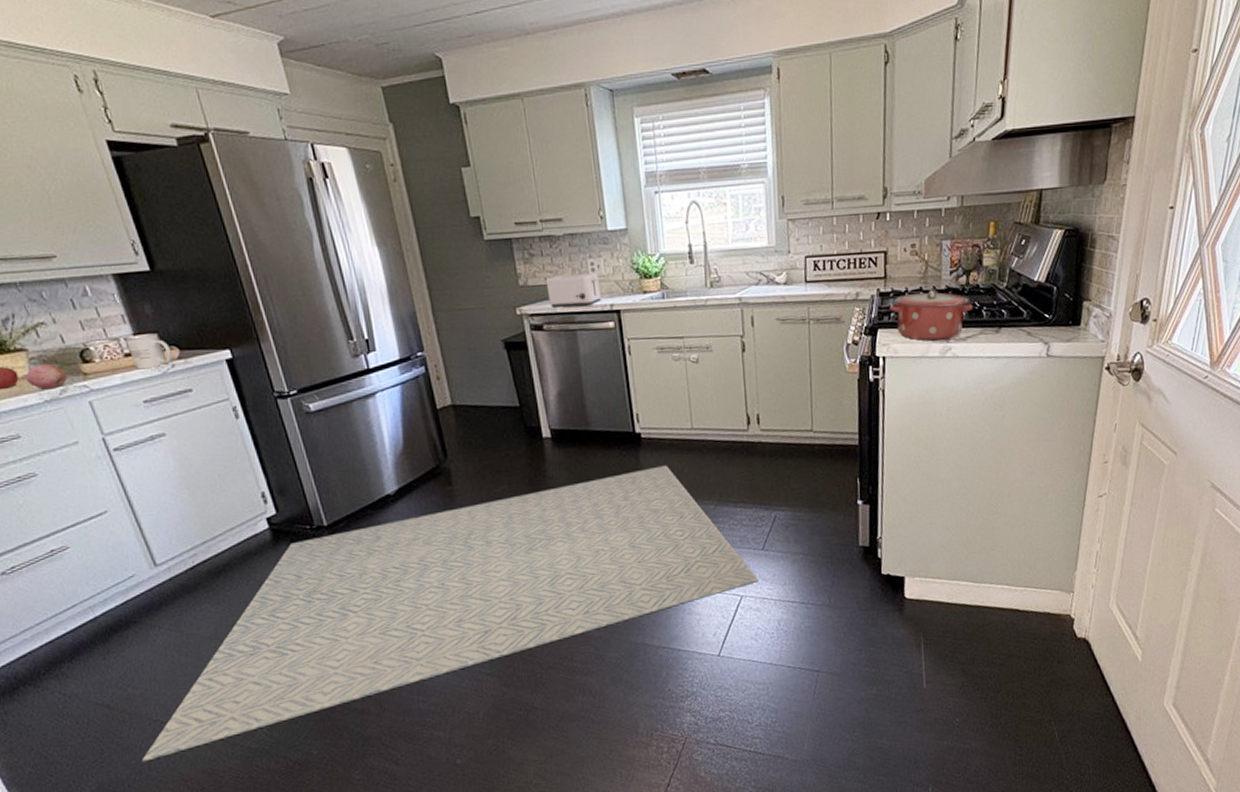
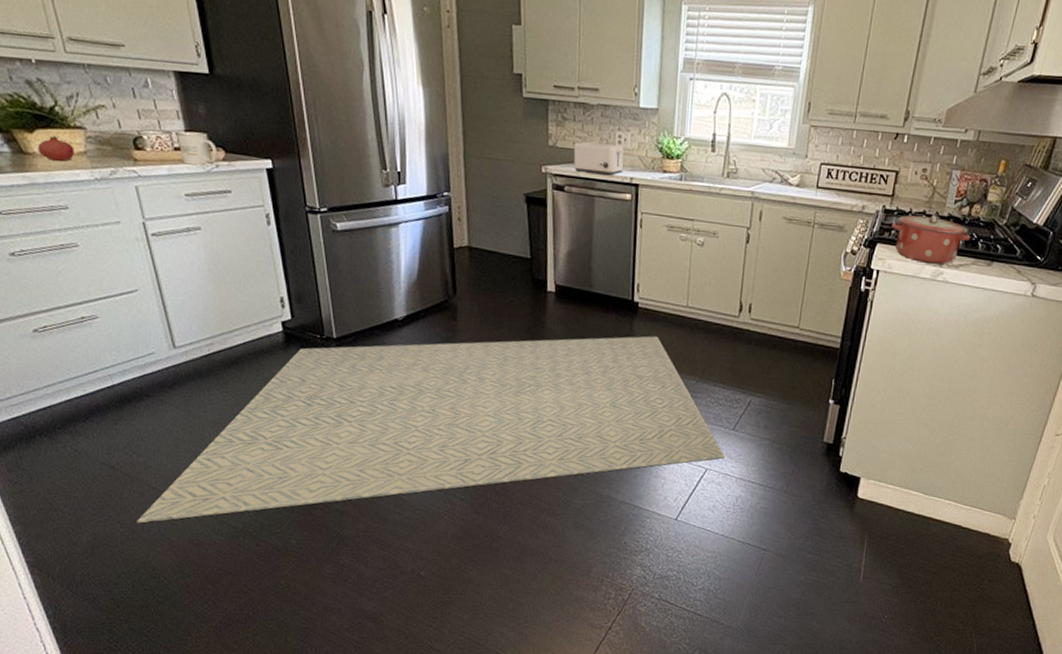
fruit: present [25,363,68,390] -> none [80,143,119,169]

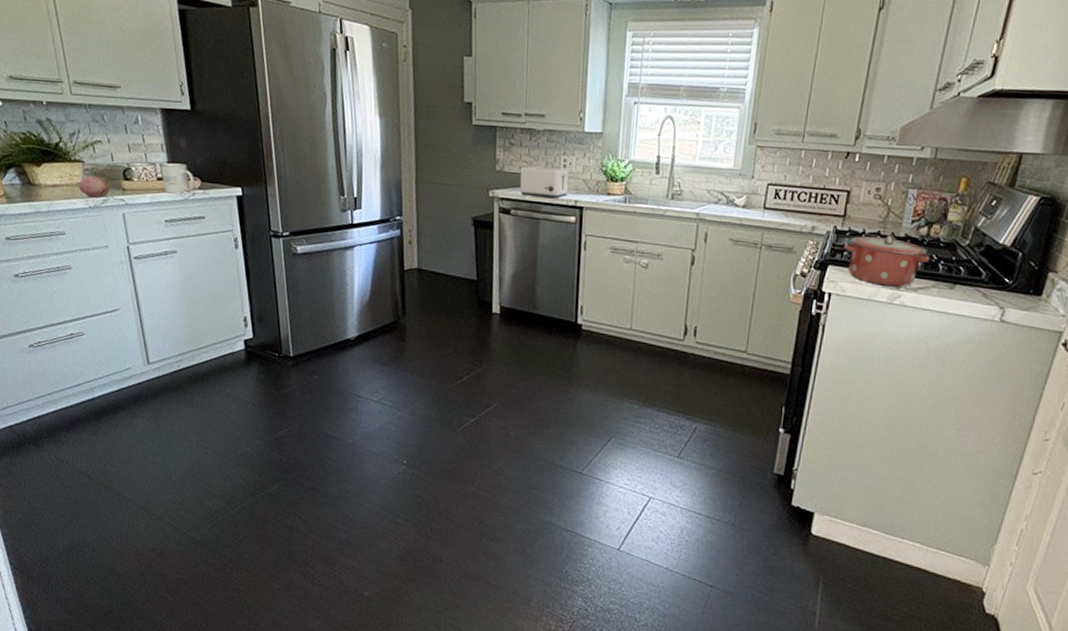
fruit: present [37,135,75,162] -> none [43,168,74,192]
fruit: none [80,143,119,169] -> present [78,175,110,198]
rug: present [137,336,725,524] -> none [107,358,669,531]

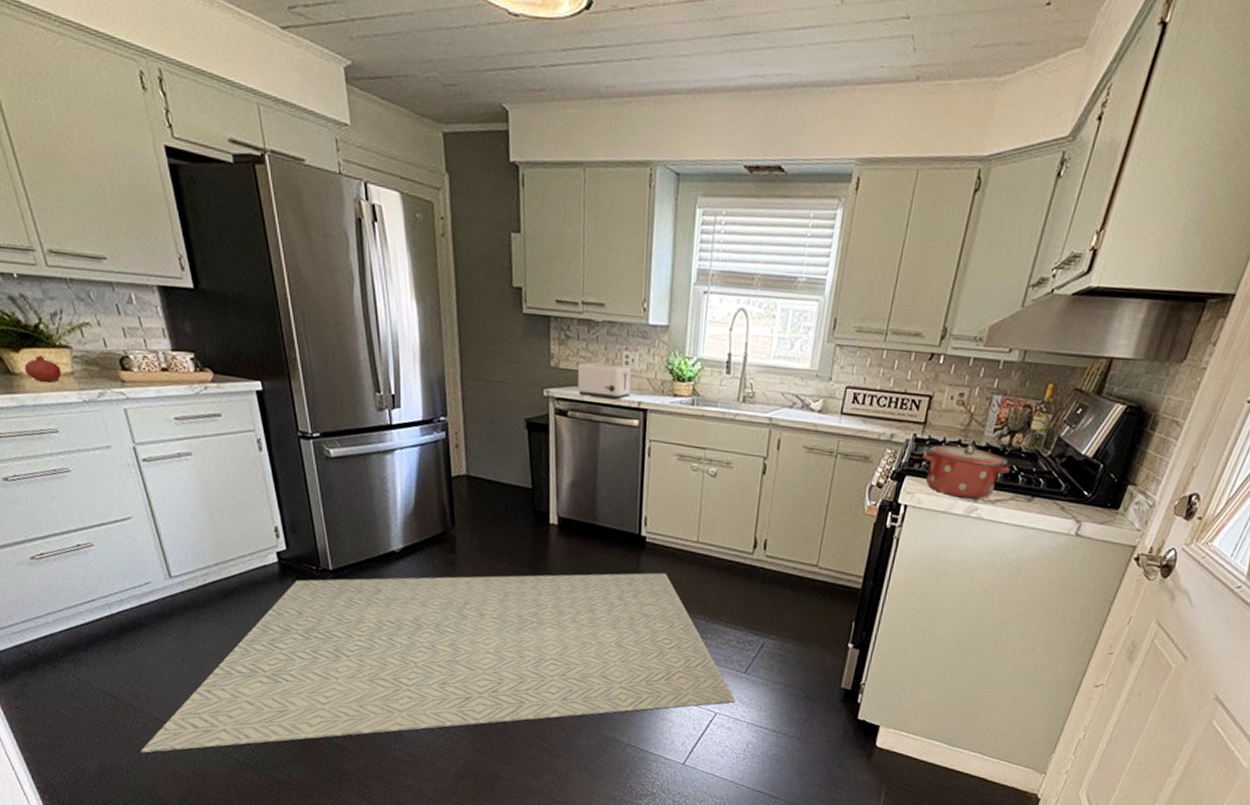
fruit: none [43,168,74,192] -> present [24,355,62,383]
fruit: present [78,175,110,198] -> none [67,364,106,391]
rug: none [107,358,669,531] -> present [141,572,736,754]
mug: present [161,165,195,194] -> none [164,353,207,387]

